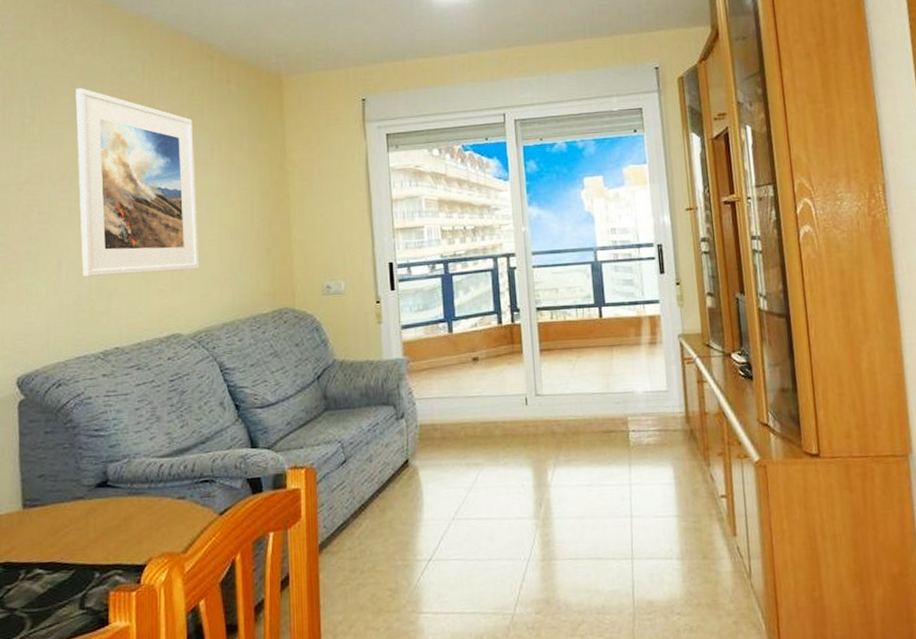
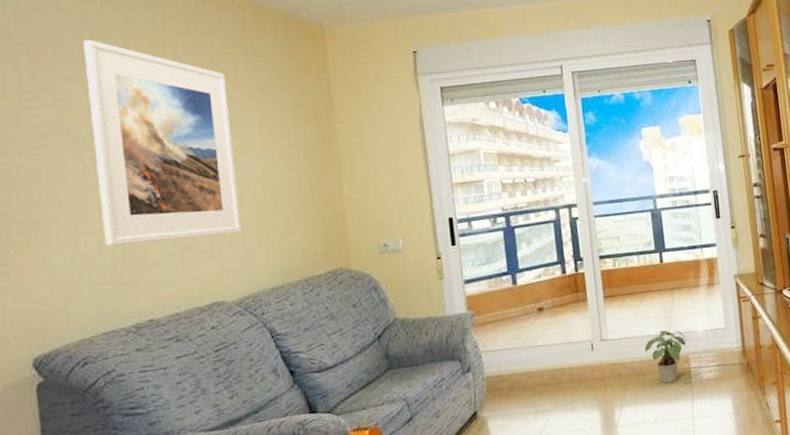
potted plant: none [581,388,625,445] -> present [645,330,687,383]

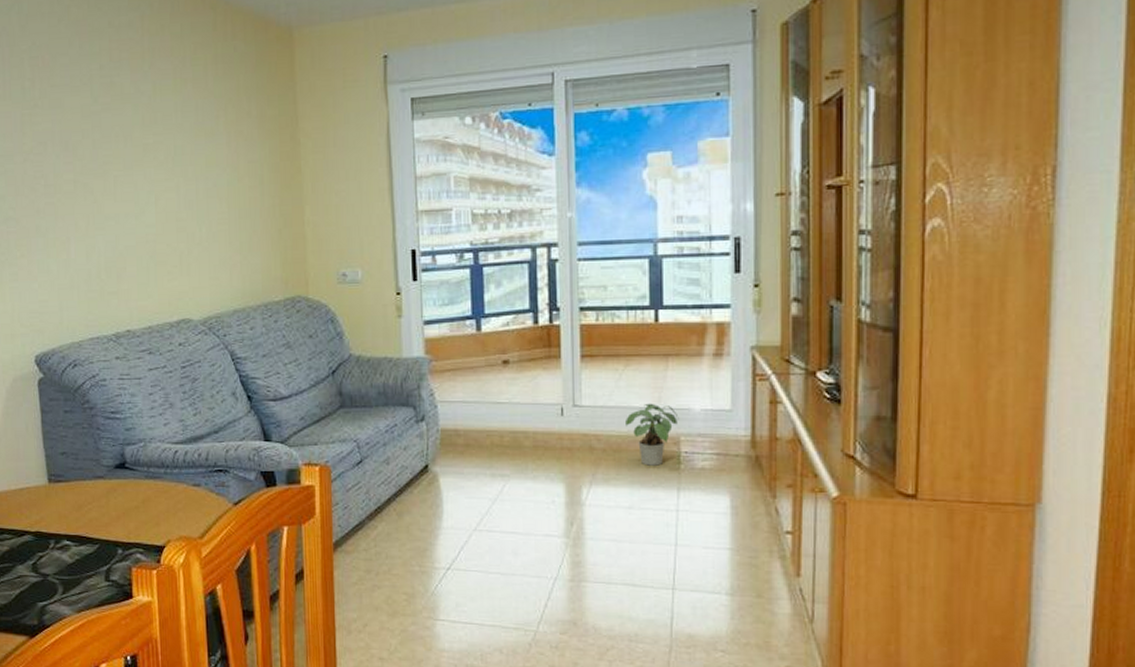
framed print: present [83,40,242,246] -> none [74,46,208,255]

